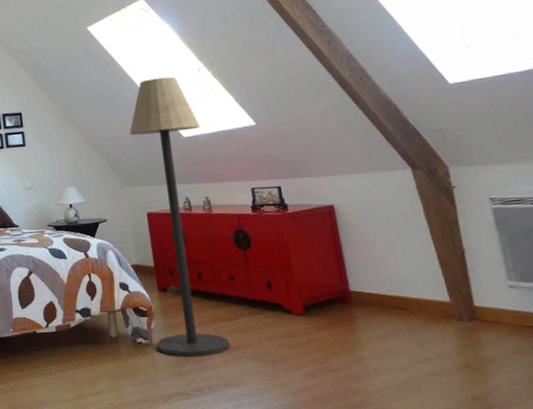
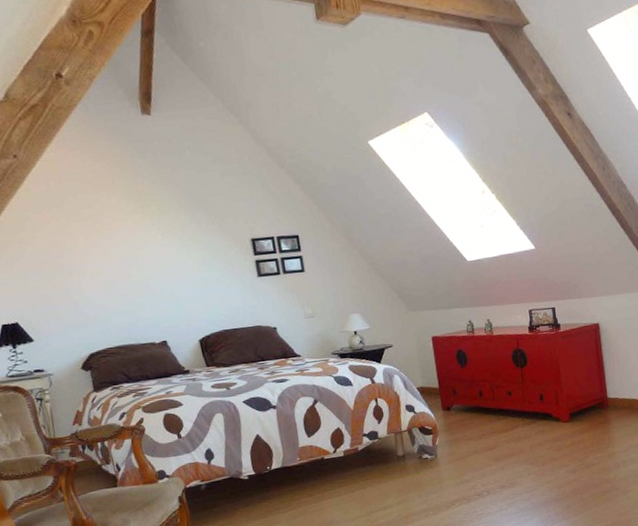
floor lamp: present [129,76,230,357] -> none [413,198,506,467]

